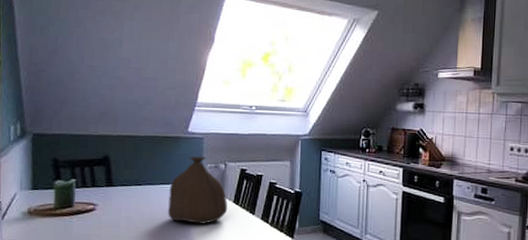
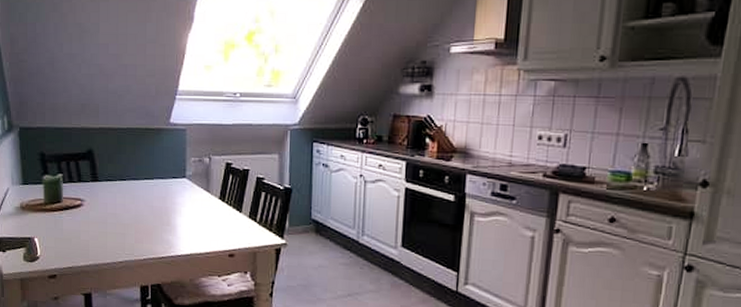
bag: present [168,156,228,224] -> none [153,149,214,222]

